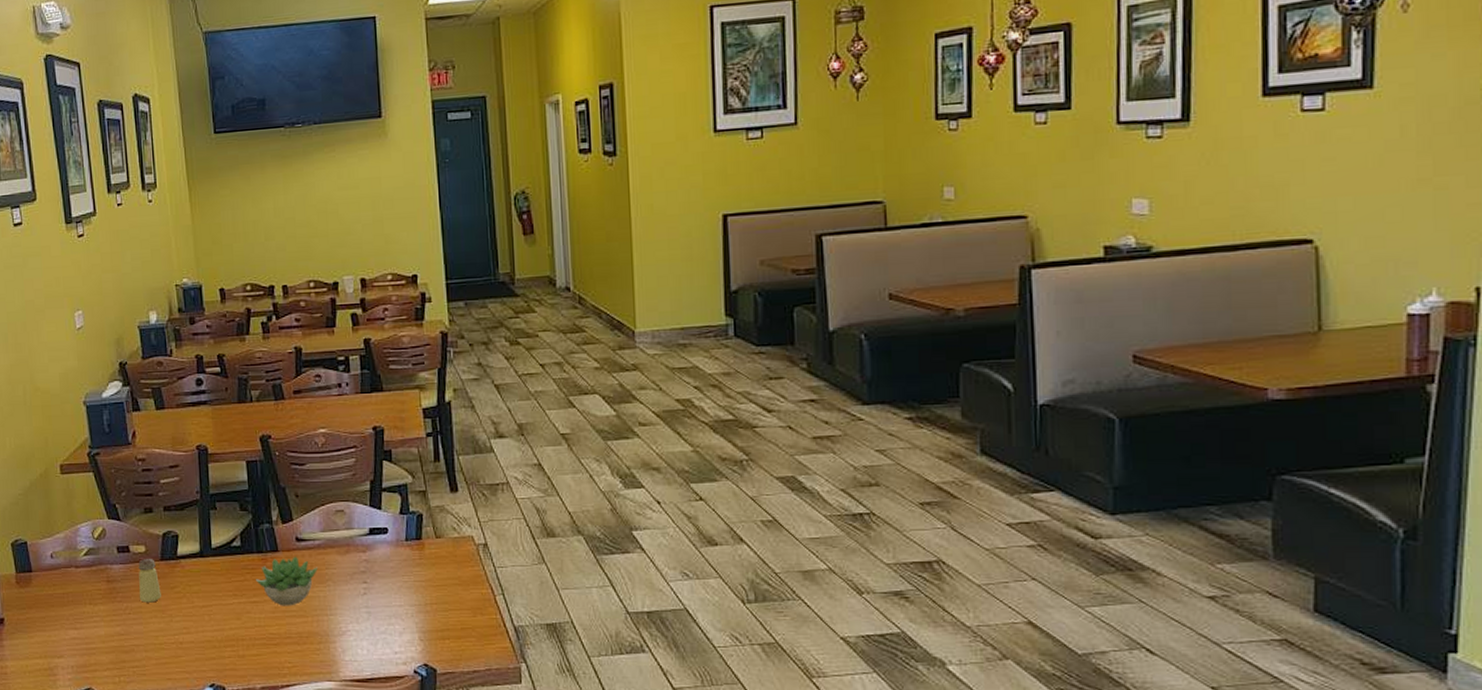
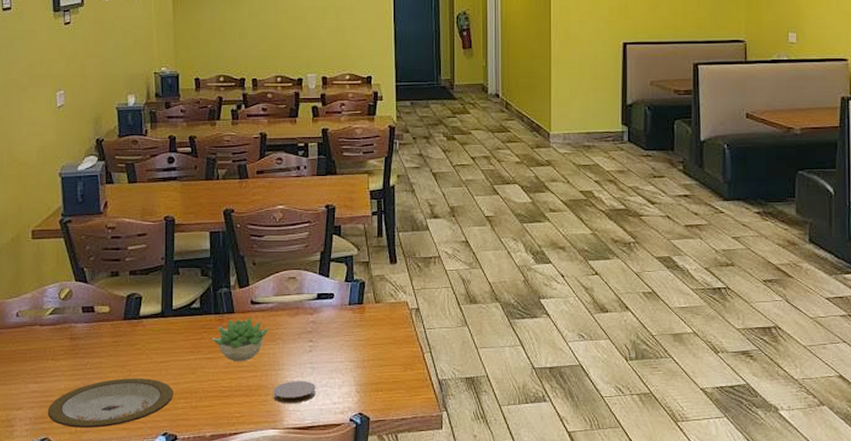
plate: none [89,624,219,678] -> present [47,378,173,428]
saltshaker: present [138,559,161,603] -> none [100,318,122,359]
coaster: none [325,627,374,653] -> present [272,381,316,404]

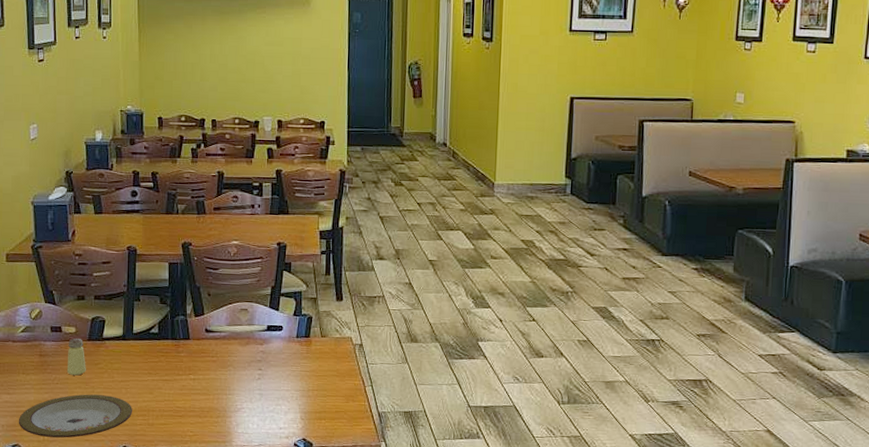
saltshaker: none [100,318,122,359] -> present [66,338,86,376]
succulent plant: present [212,317,269,362] -> none [169,344,221,385]
coaster: present [272,381,316,404] -> none [223,405,264,427]

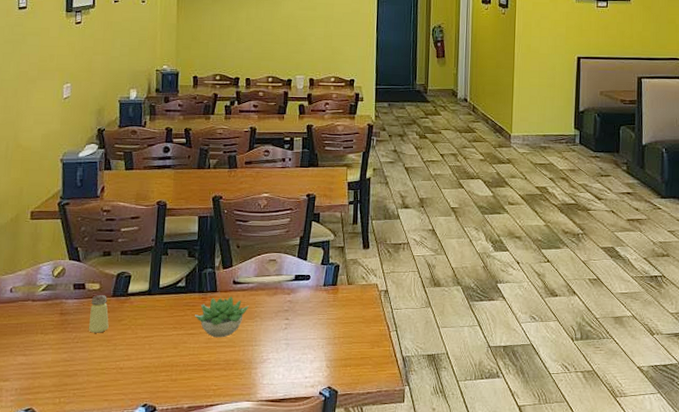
plate: present [18,394,132,438] -> none [33,352,155,399]
succulent plant: none [169,344,221,385] -> present [195,296,249,338]

